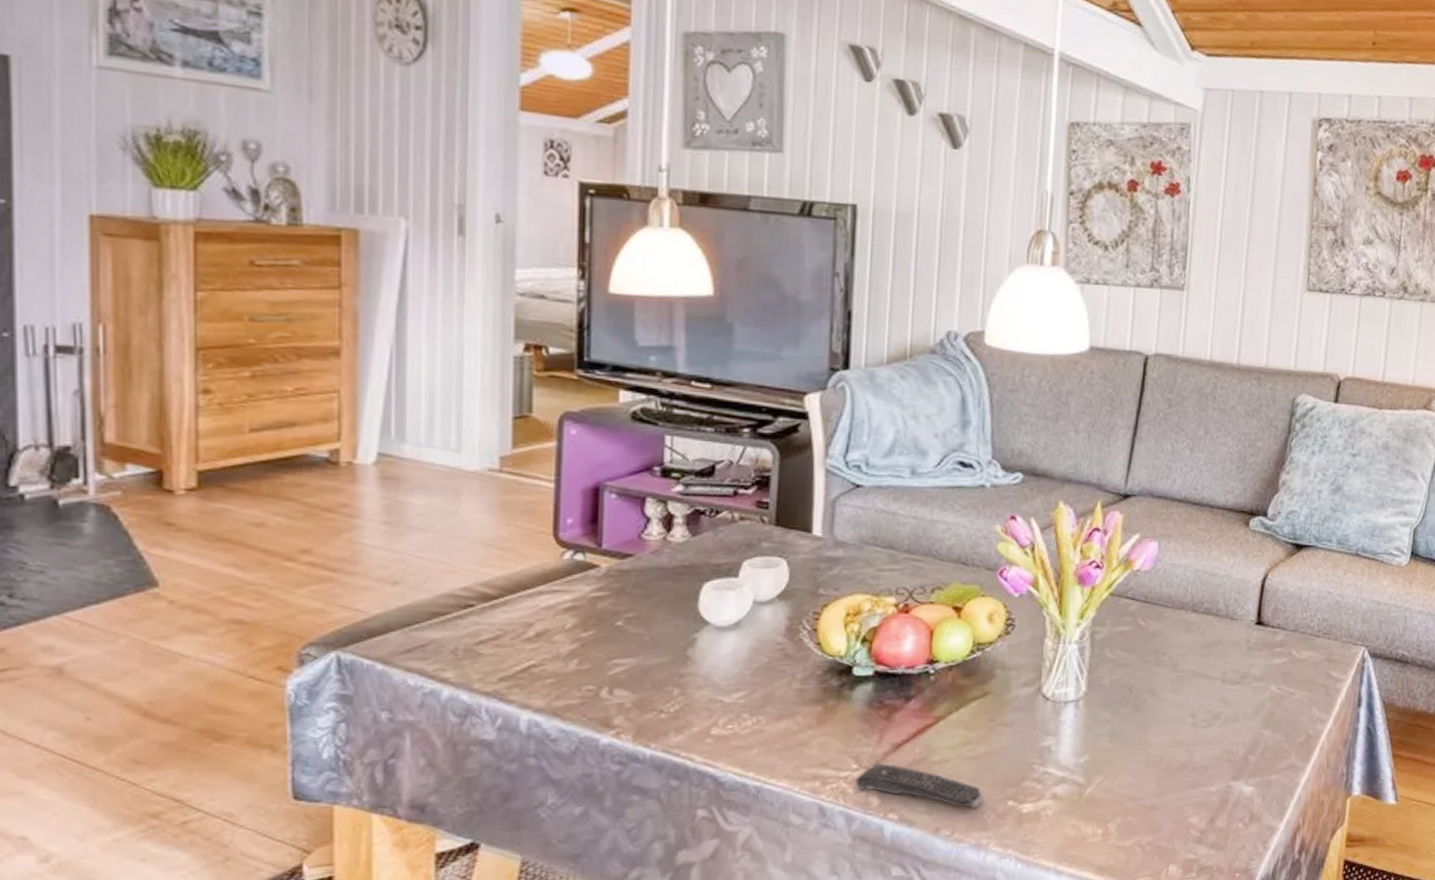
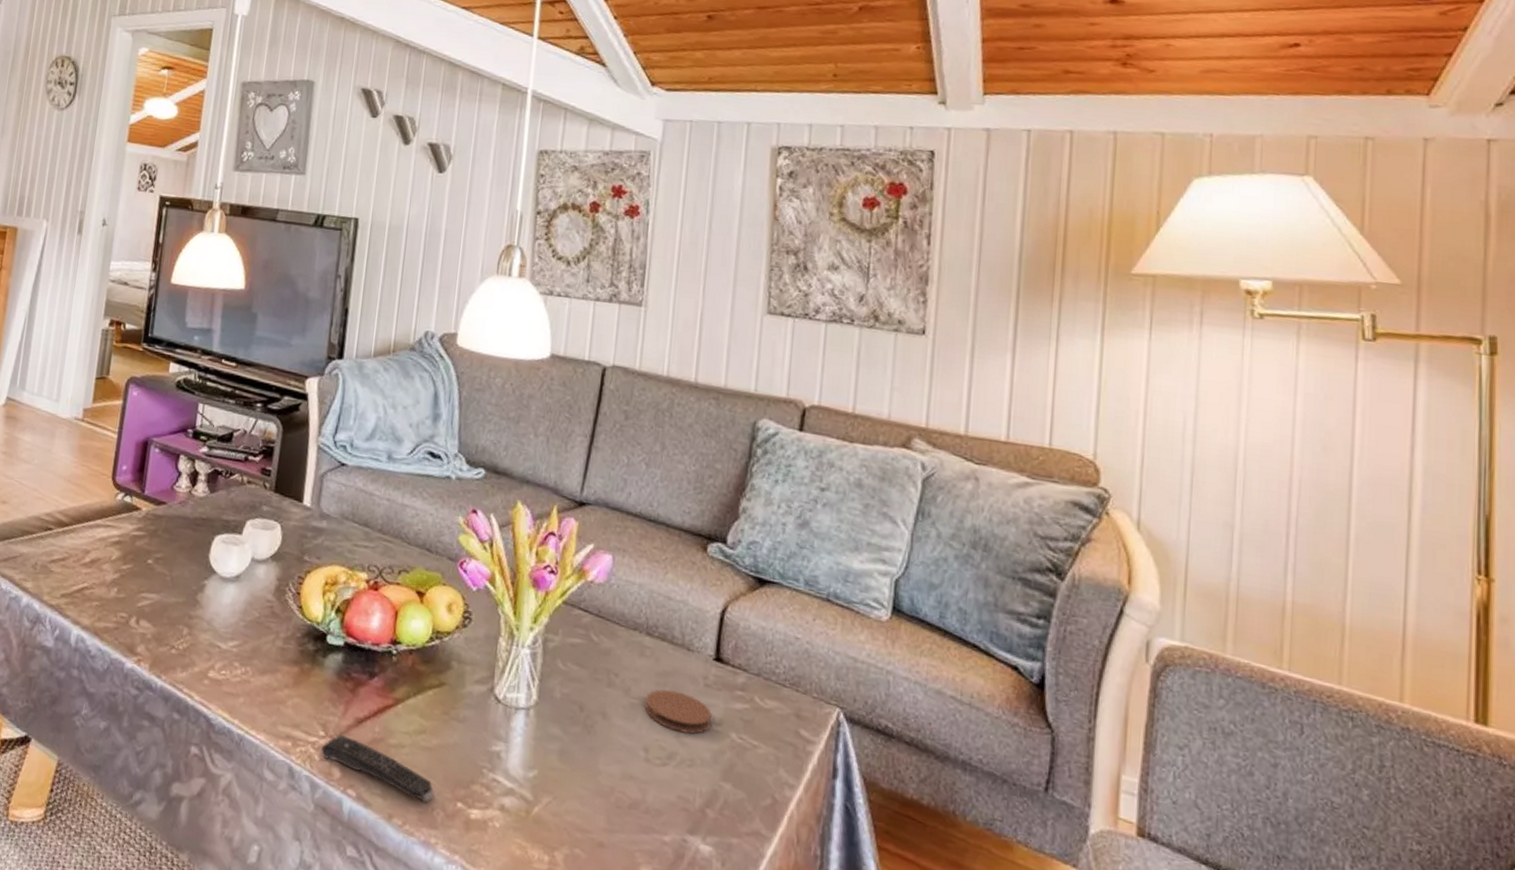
coaster: none [1191,658,1254,694] -> present [644,689,712,734]

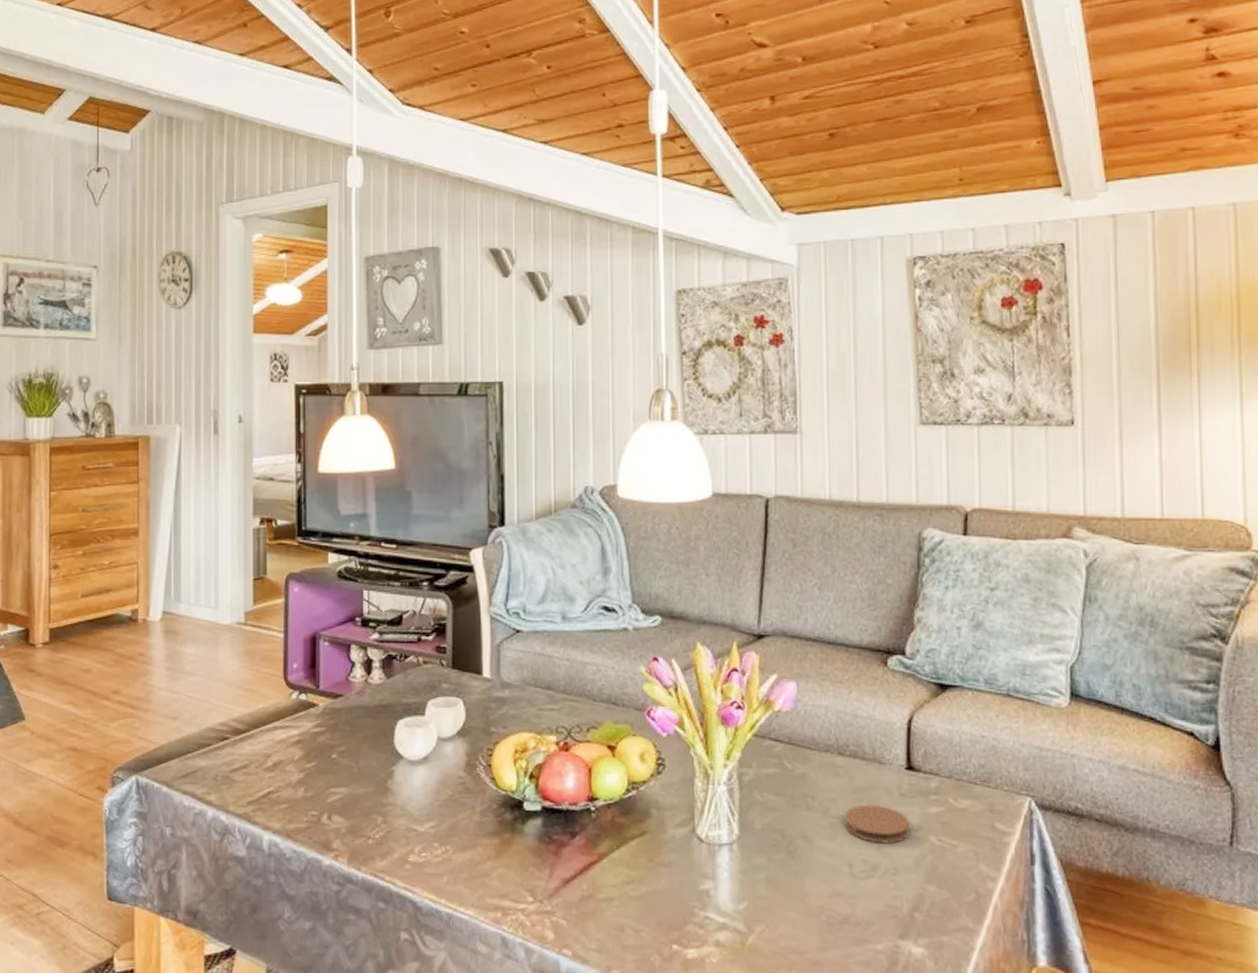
remote control: present [321,734,435,803] -> none [532,898,649,950]

